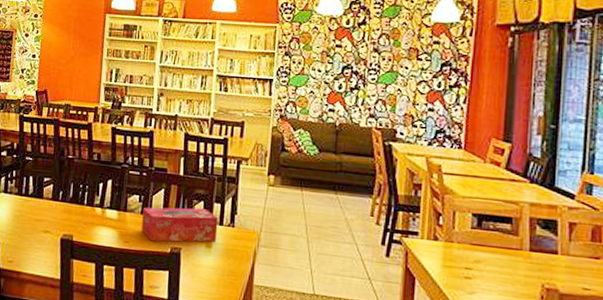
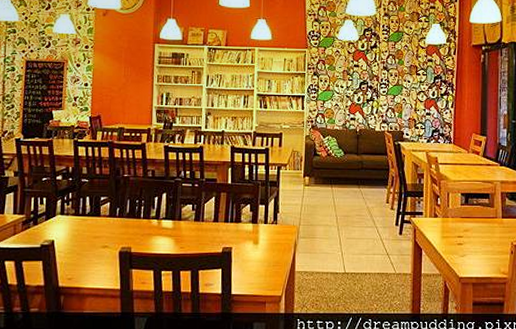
tissue box: present [141,207,219,242] -> none [195,210,263,245]

